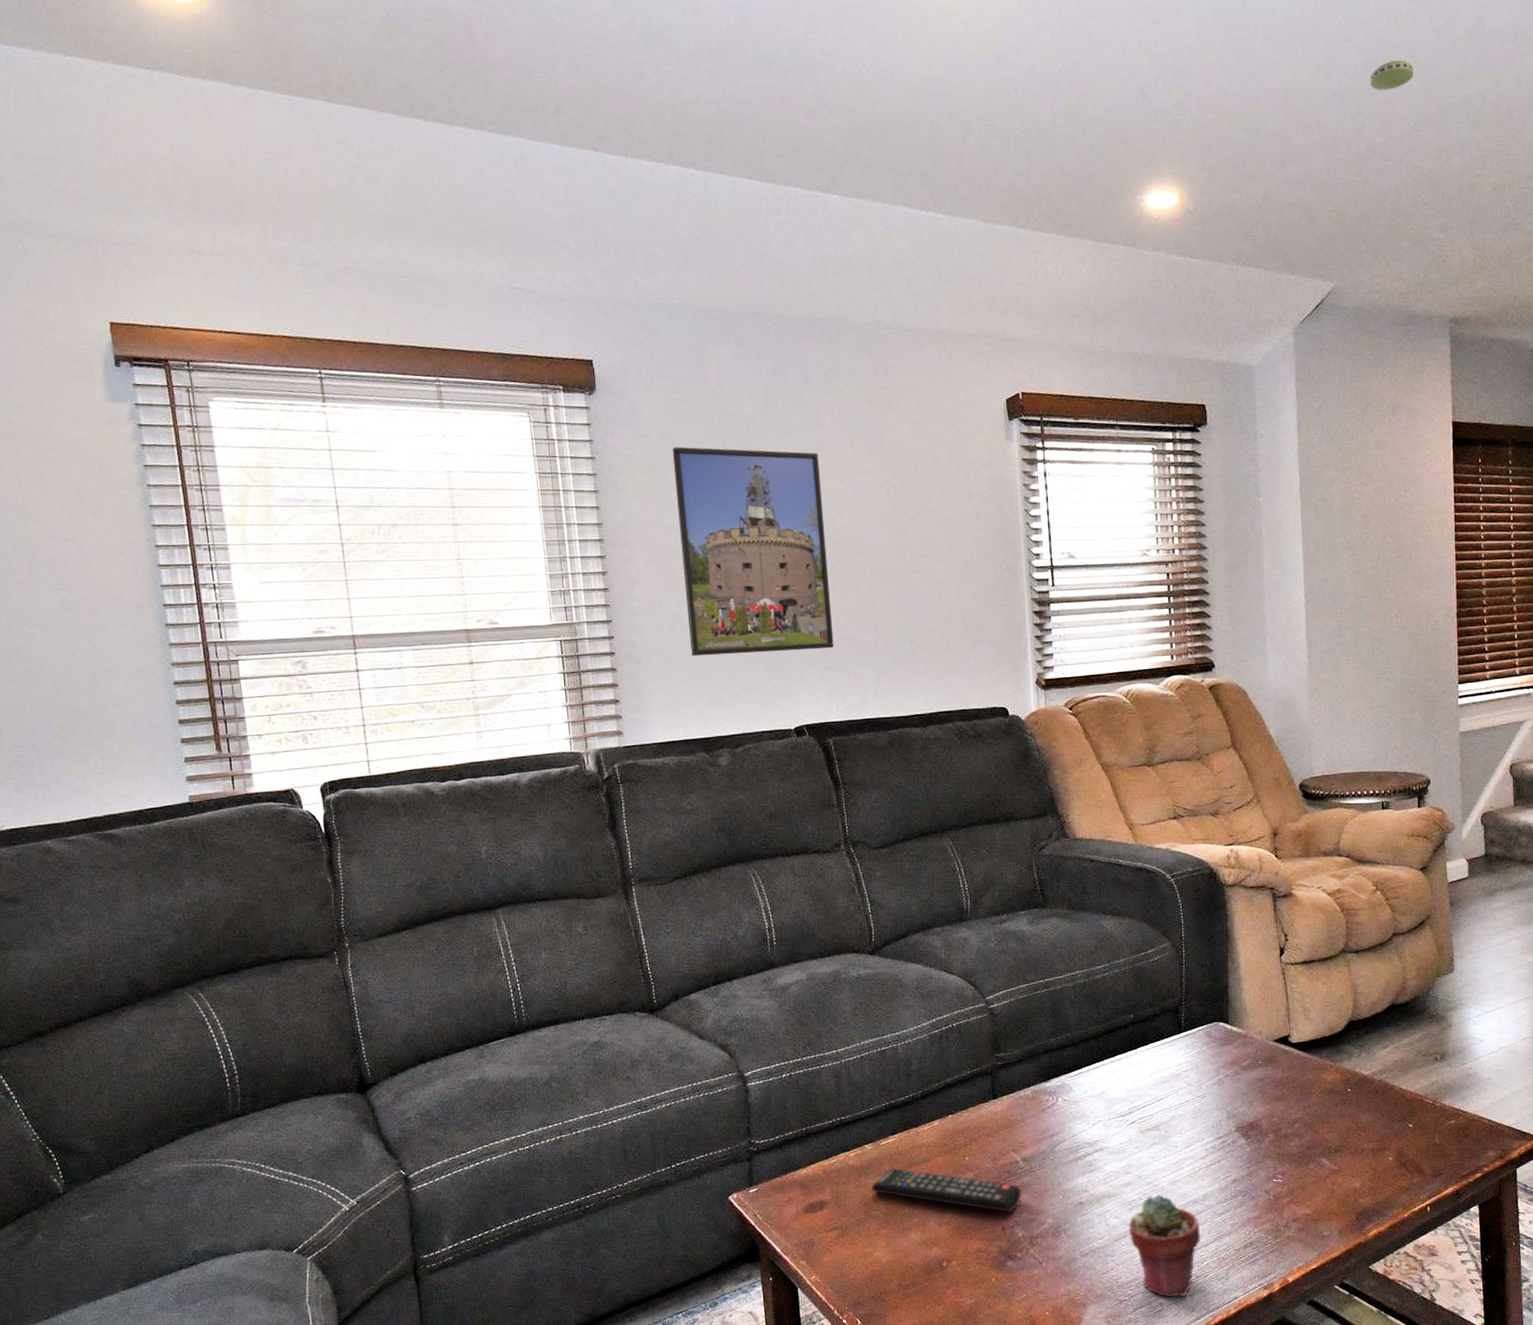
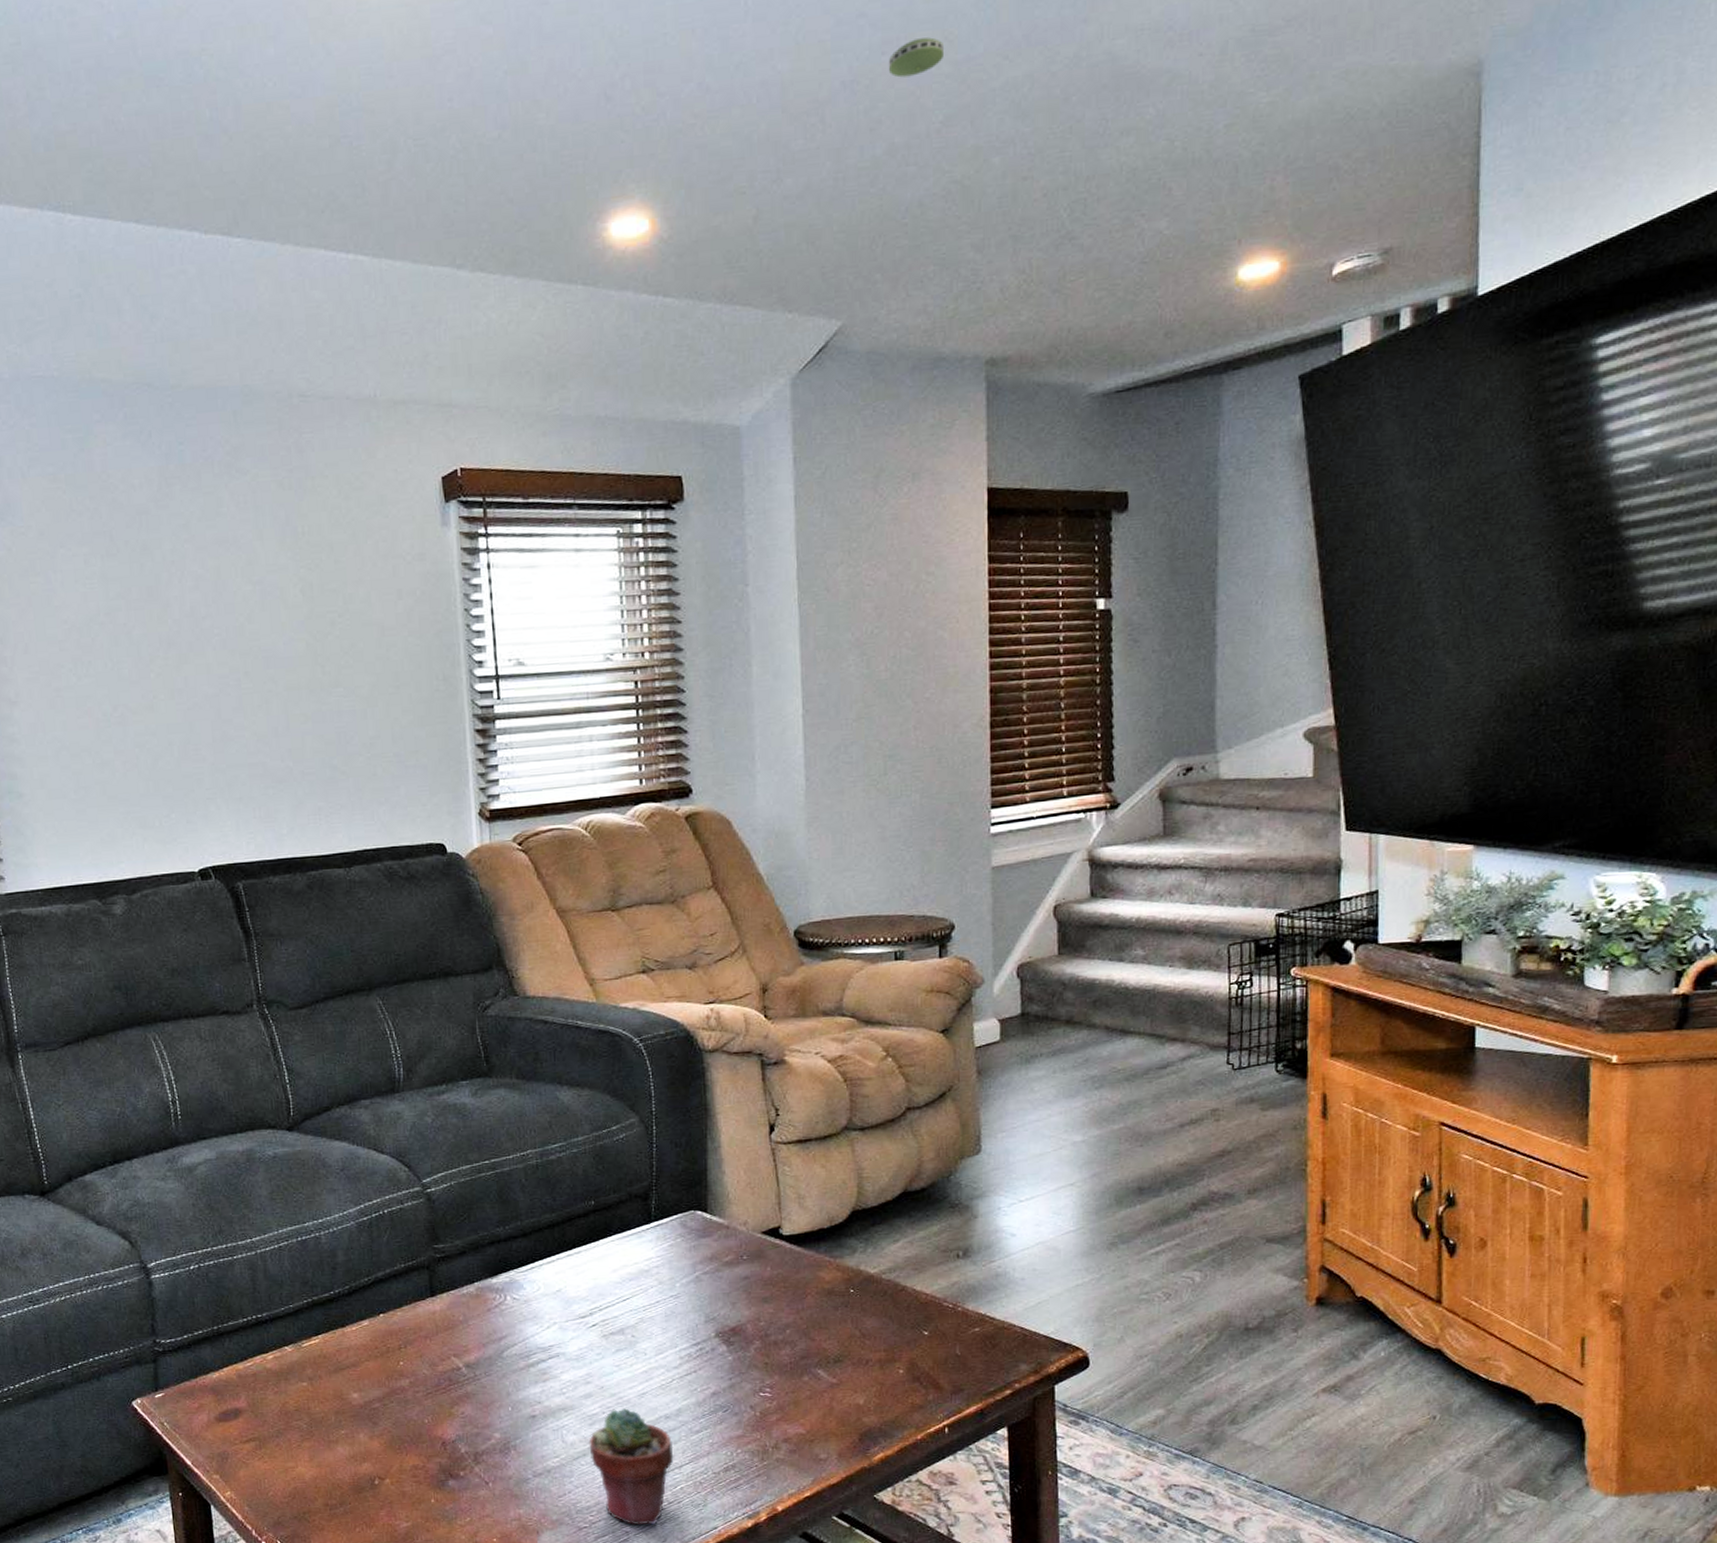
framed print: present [672,446,834,657] -> none [53,544,243,789]
remote control: present [872,1168,1022,1213] -> none [293,1373,465,1426]

